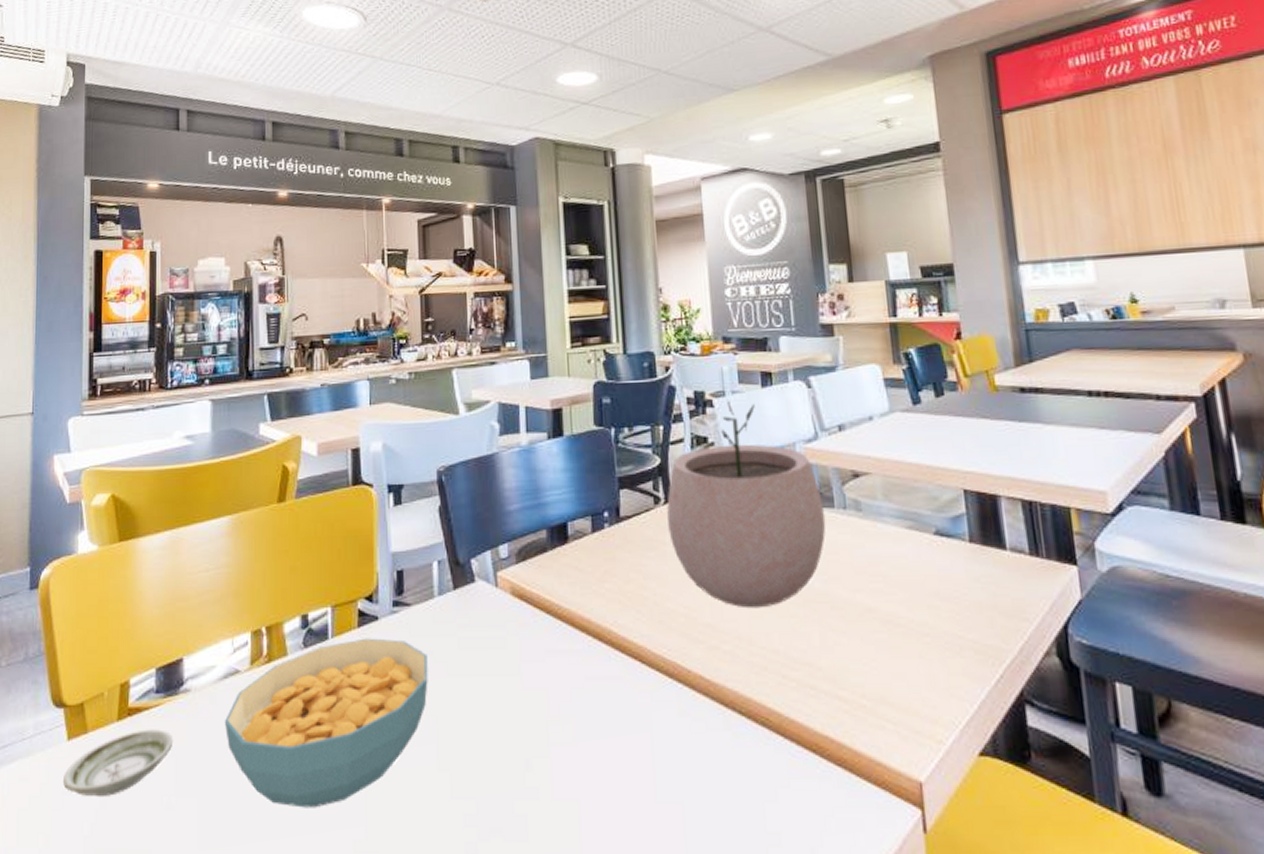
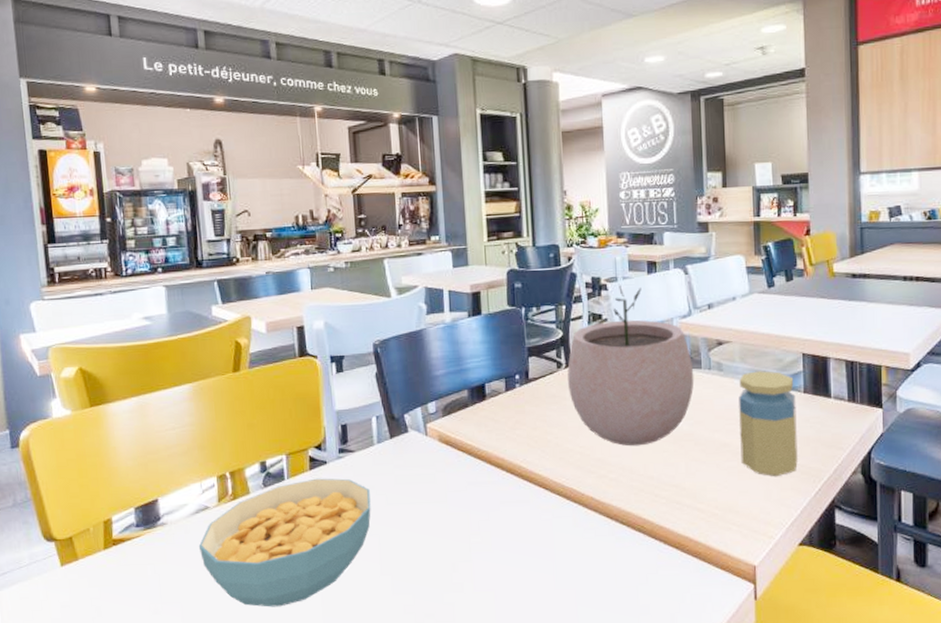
saucer: present [63,729,174,798] -> none [60,554,156,608]
jar: none [884,512,969,657] -> present [739,371,798,477]

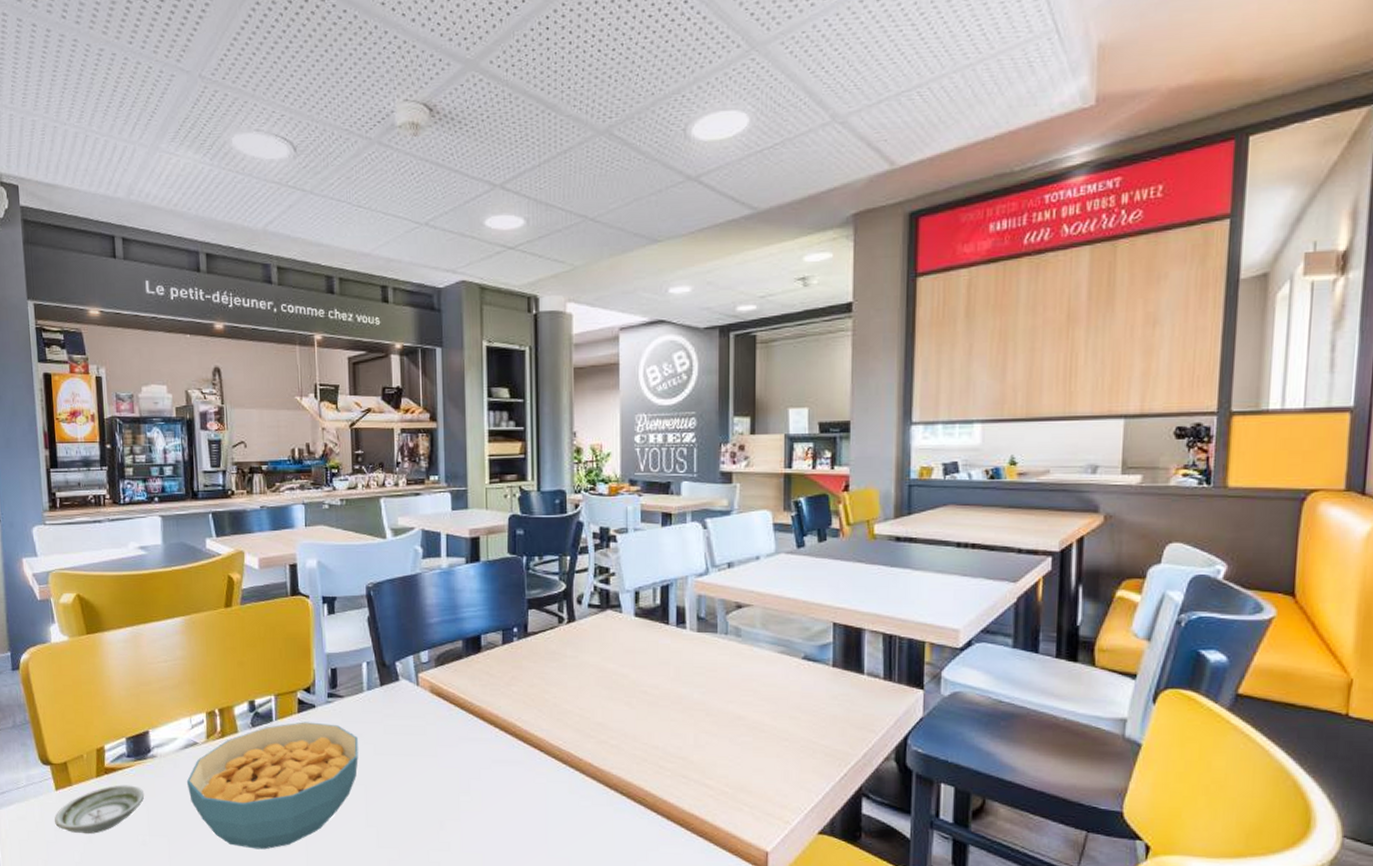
saucer: none [60,554,156,608] -> present [55,785,145,835]
plant pot: present [567,285,695,447] -> none [569,537,709,713]
jar: present [739,371,798,477] -> none [757,639,823,757]

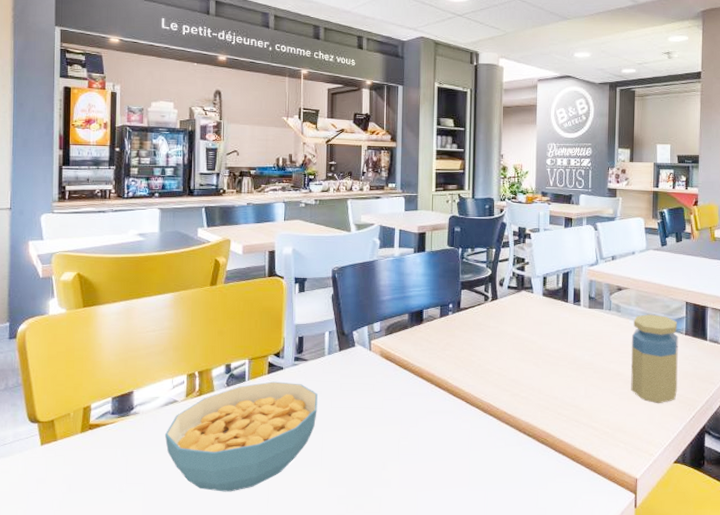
saucer: present [55,785,145,835] -> none [37,439,125,484]
jar: none [757,639,823,757] -> present [631,314,678,404]

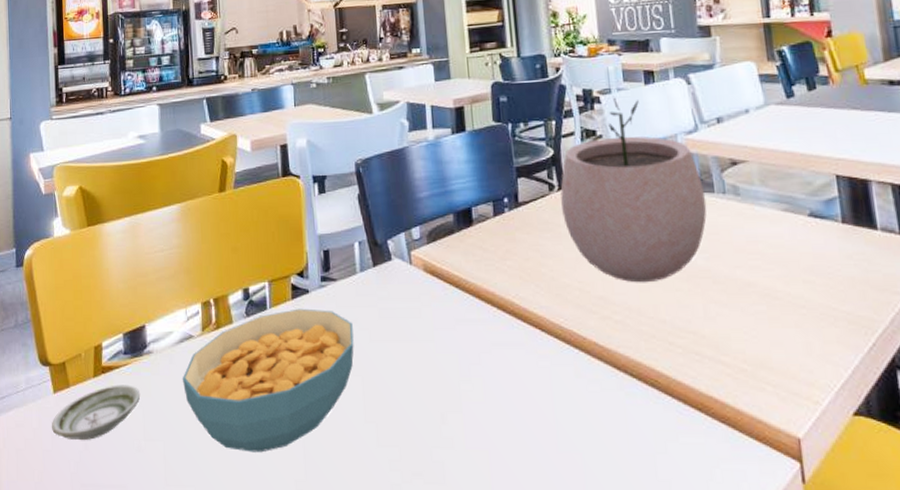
saucer: none [37,439,125,484] -> present [52,385,141,441]
plant pot: none [492,235,597,371] -> present [560,97,707,283]
jar: present [631,314,678,404] -> none [761,196,843,327]

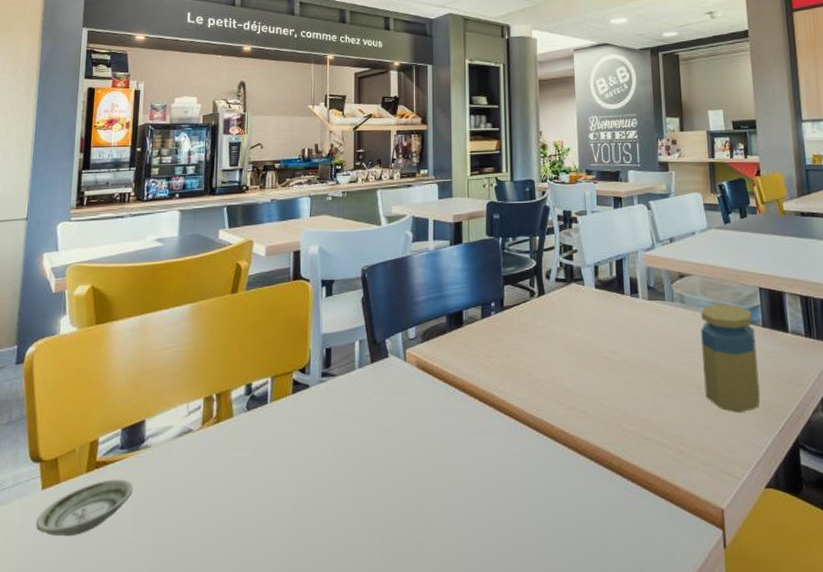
cereal bowl: present [182,308,354,453] -> none [177,402,348,541]
plant pot: present [560,97,707,283] -> none [540,218,659,378]
jar: none [761,196,843,327] -> present [701,304,760,413]

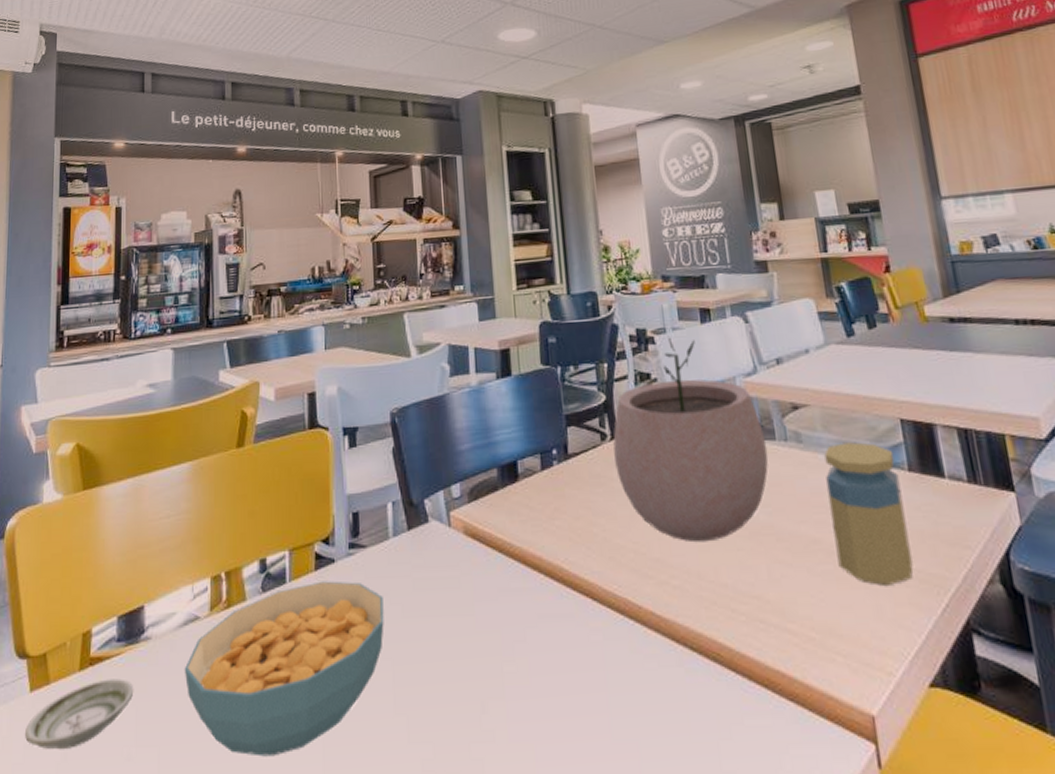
cereal bowl: none [177,402,348,541] -> present [184,581,384,757]
plant pot: none [540,218,659,378] -> present [613,337,769,543]

